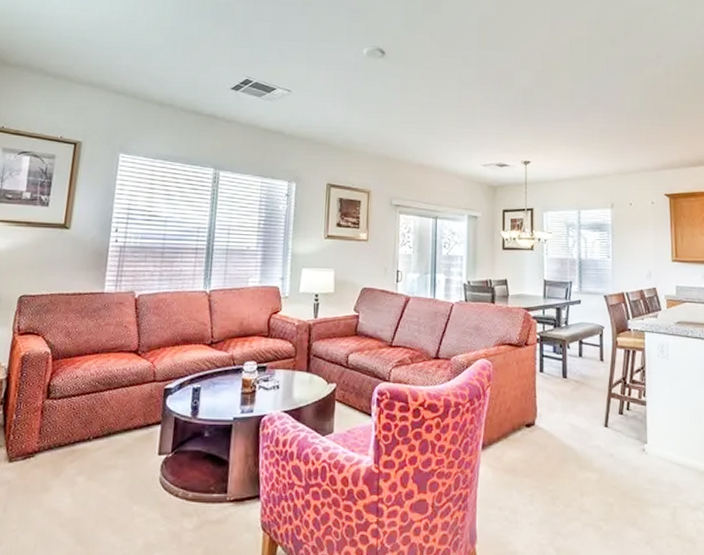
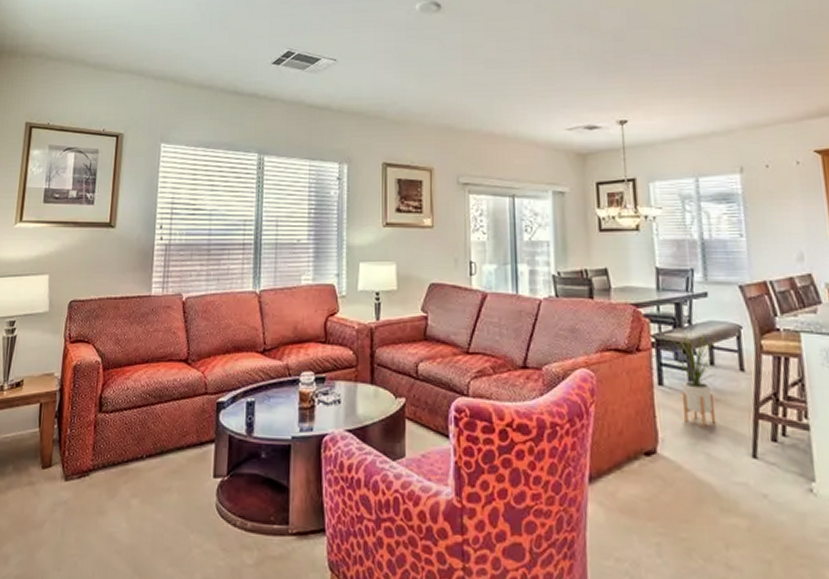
house plant: none [549,327,586,404] -> present [667,327,718,427]

